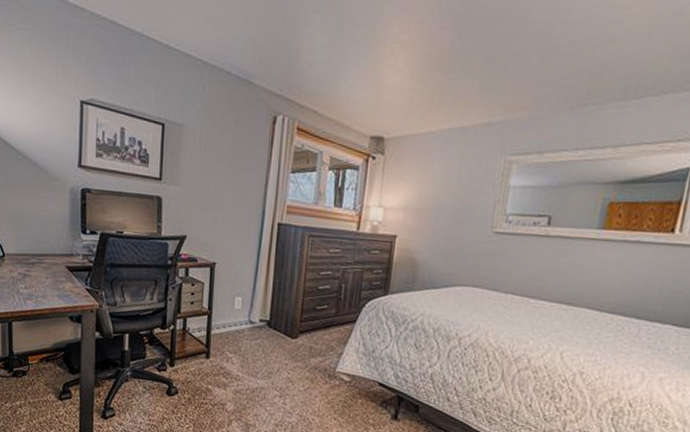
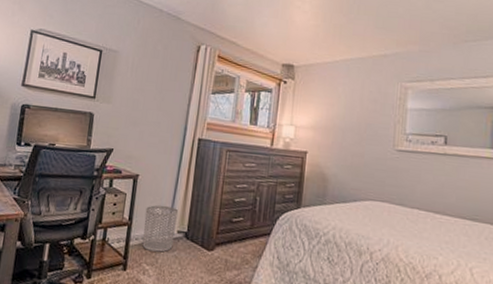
waste bin: none [224,293,260,341] -> present [142,205,179,253]

